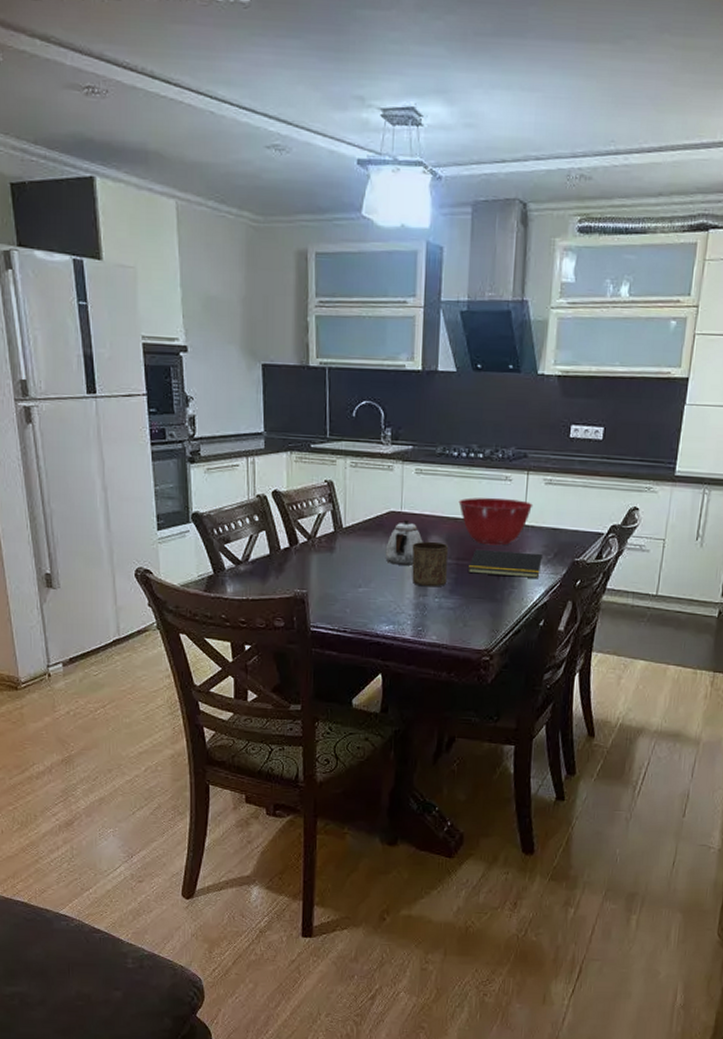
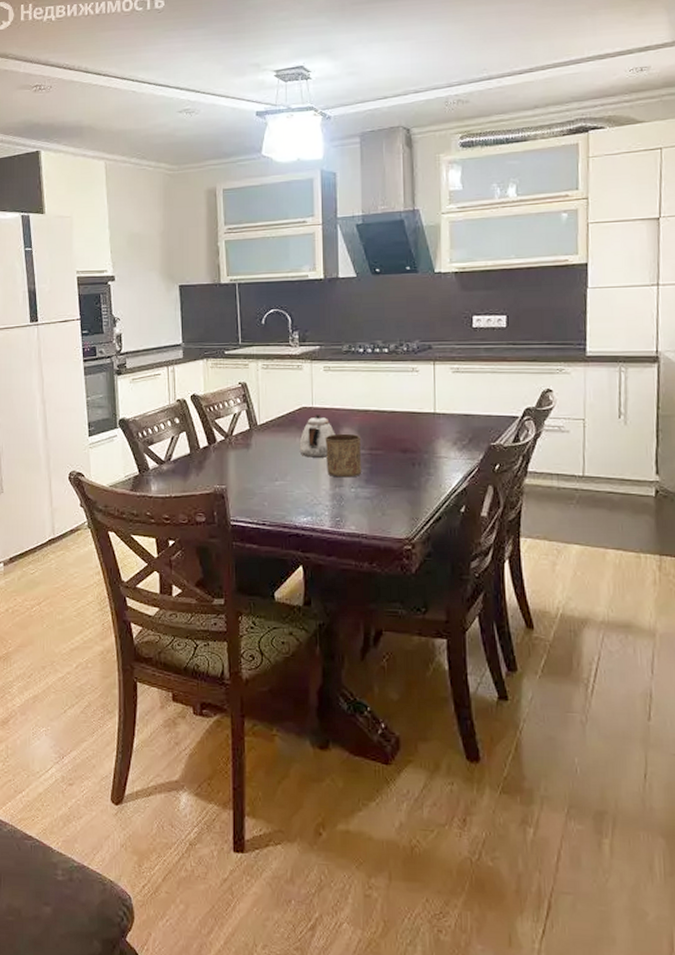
mixing bowl: present [458,497,533,546] -> none [367,388,443,434]
notepad: present [467,549,543,578] -> none [381,438,457,464]

